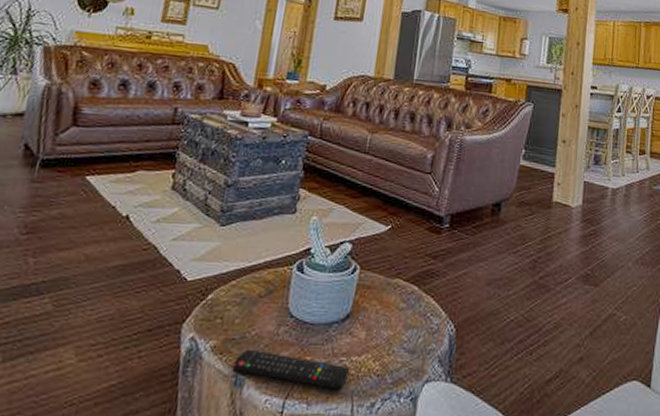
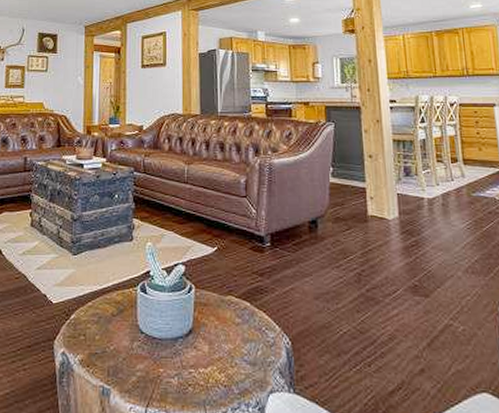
remote control: present [232,349,351,390] -> none [99,362,199,399]

